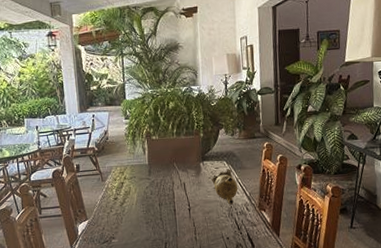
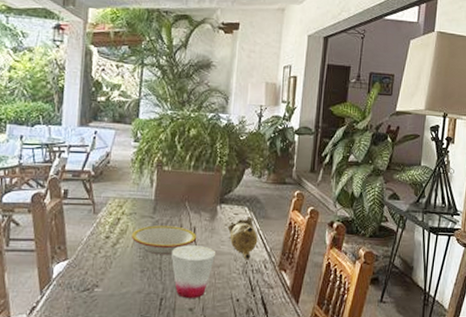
bowl: none [134,184,188,209] -> present [131,225,197,256]
cup: none [168,196,205,241] -> present [171,244,216,298]

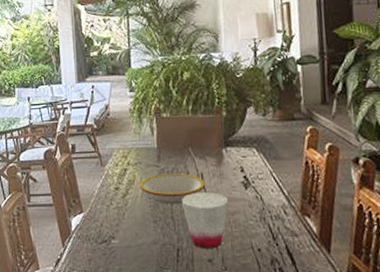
teapot: present [227,217,258,260] -> none [236,158,273,206]

